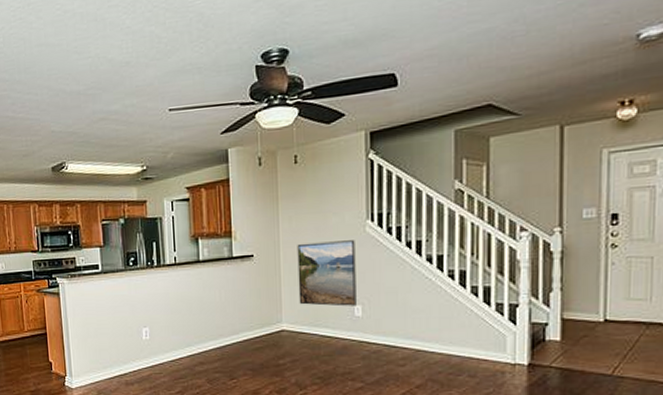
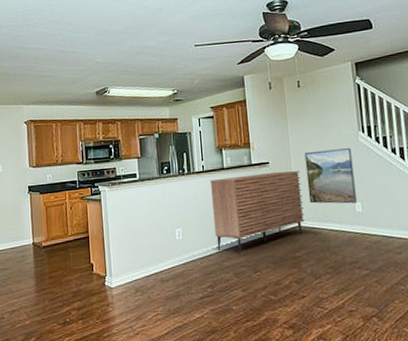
sideboard: none [182,266,292,358] -> present [209,171,305,254]

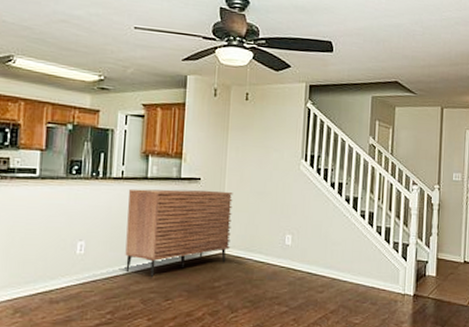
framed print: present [304,148,357,204] -> none [238,173,291,235]

